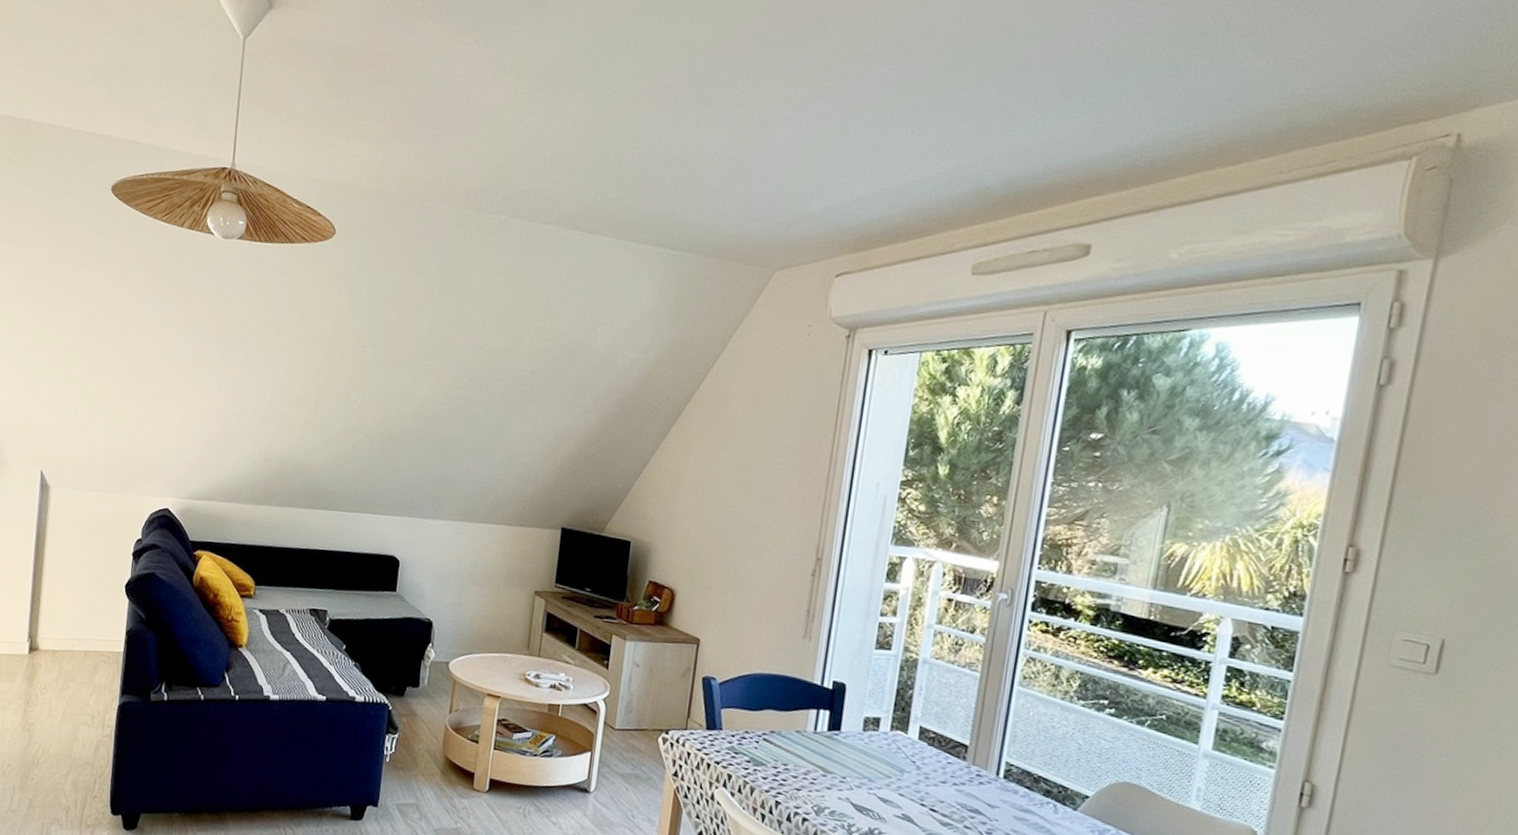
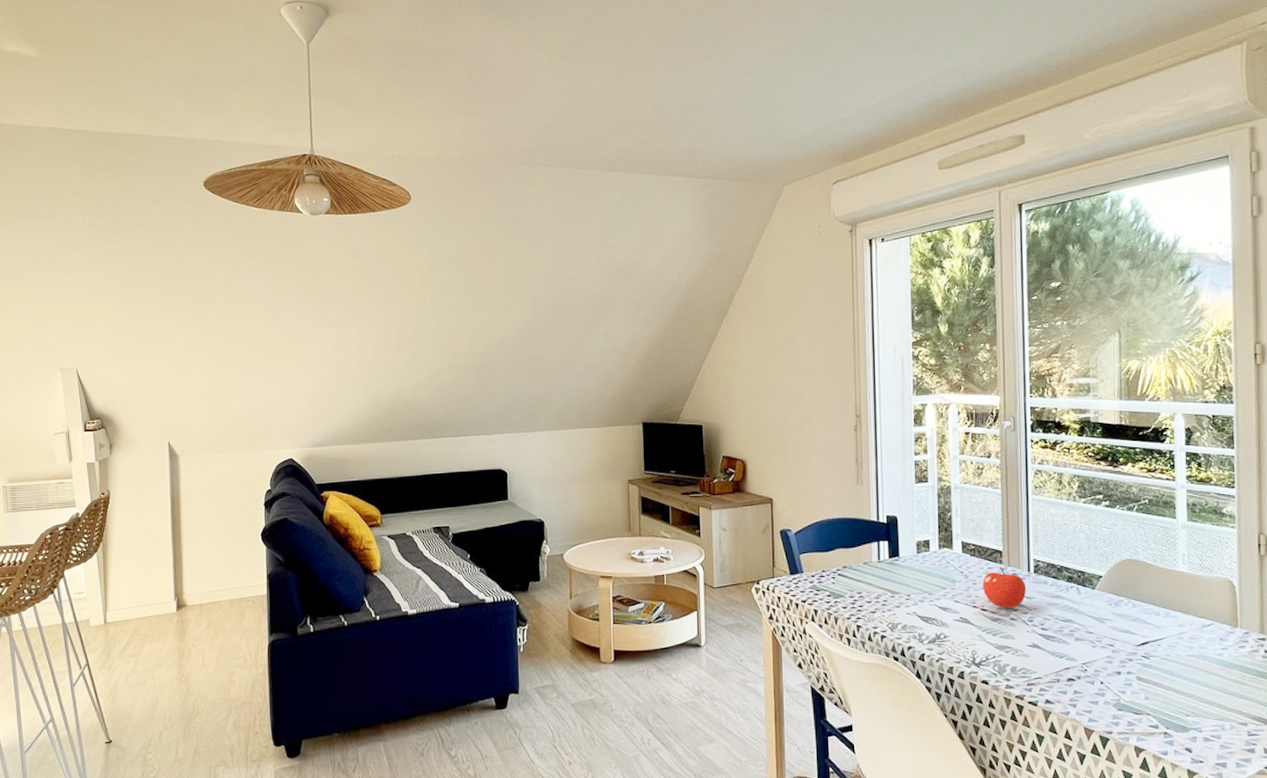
fruit: none [935,764,991,815] -> present [982,567,1027,609]

